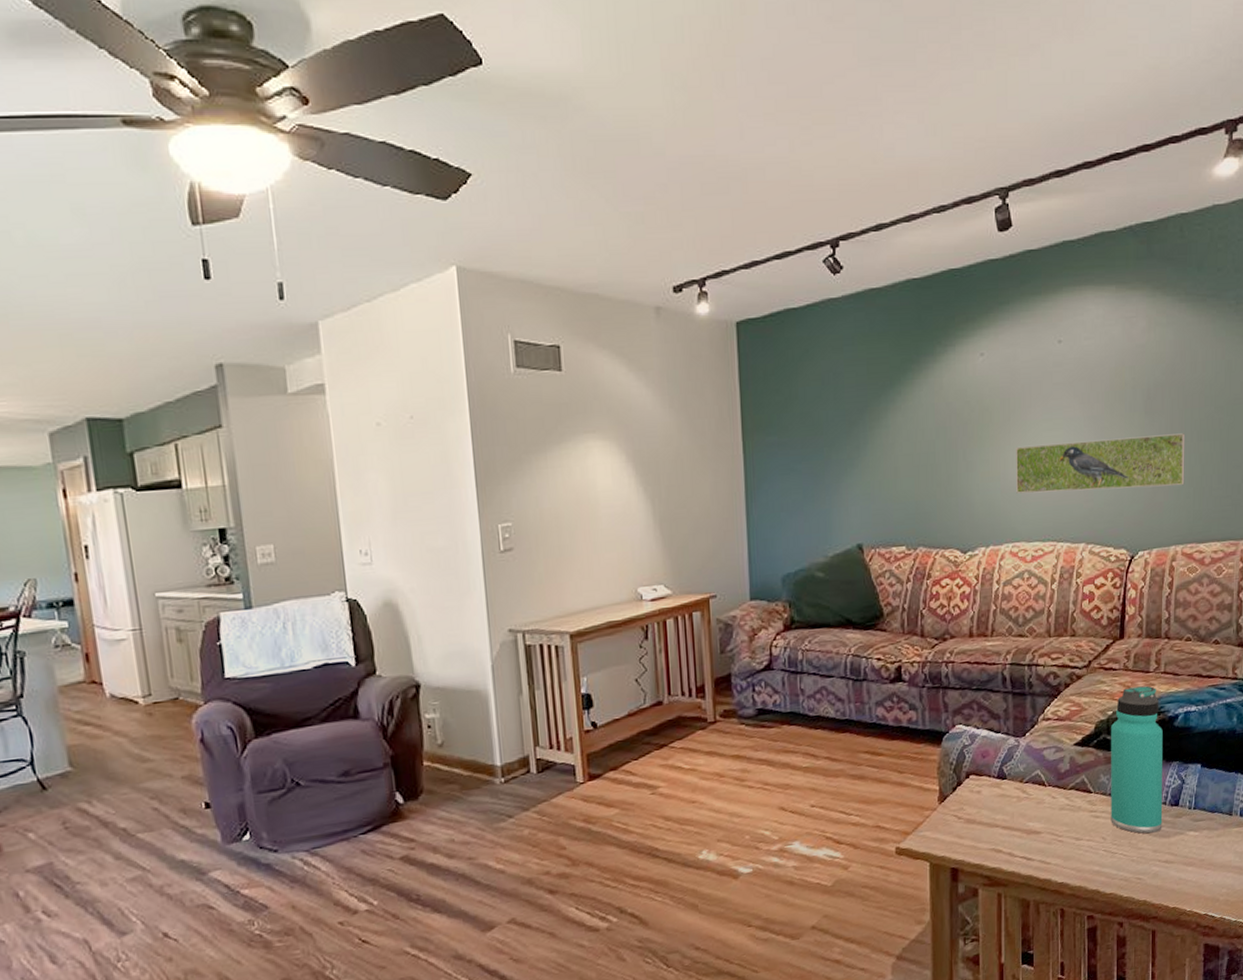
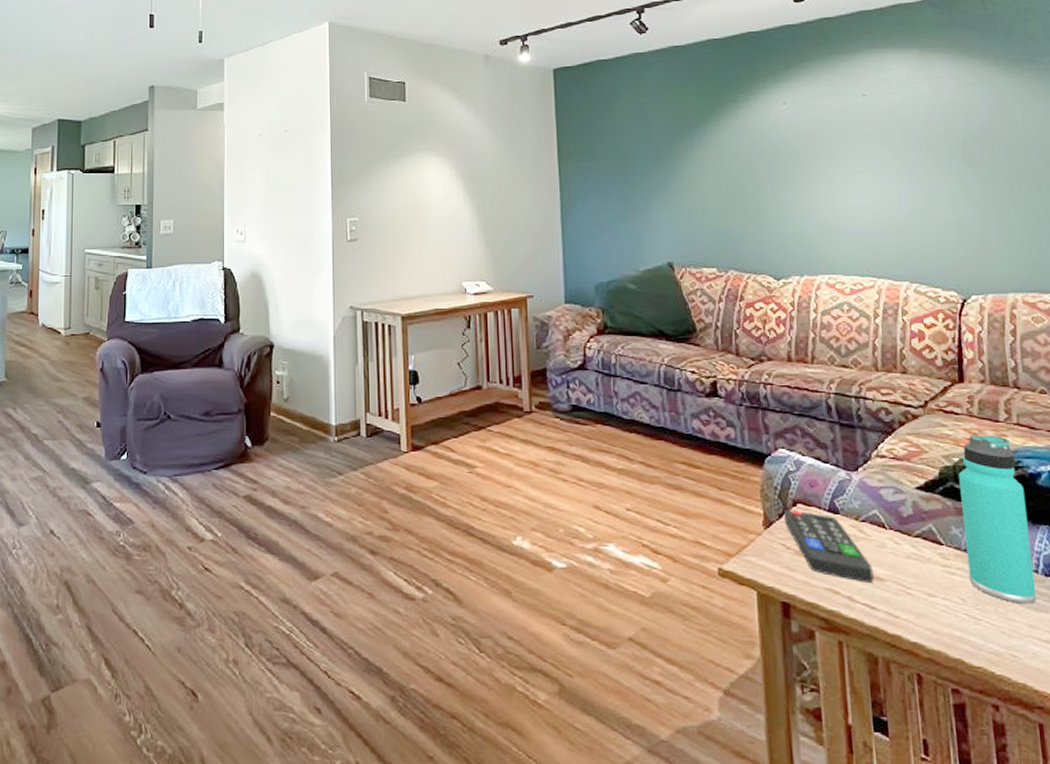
remote control: none [958,781,1032,838] -> present [784,509,874,583]
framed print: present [1016,433,1186,494] -> none [826,184,1017,235]

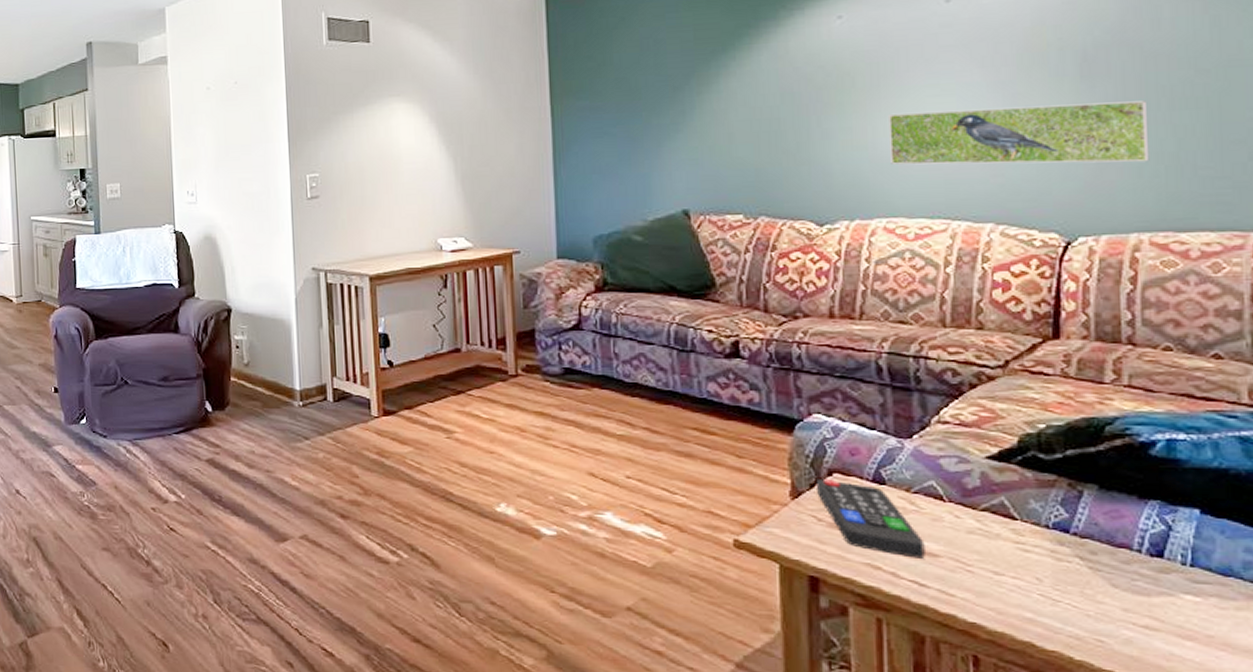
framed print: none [826,184,1017,235] -> present [889,101,1150,165]
thermos bottle: present [959,435,1037,604] -> none [1044,399,1137,586]

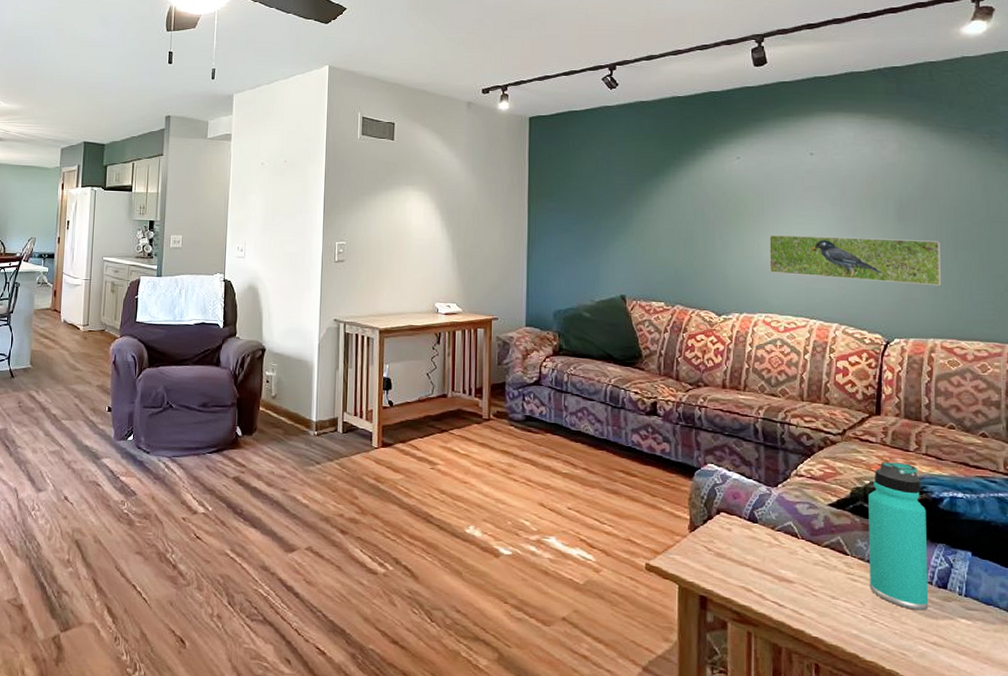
remote control: present [817,479,925,559] -> none [708,516,784,584]
thermos bottle: none [1044,399,1137,586] -> present [868,462,929,611]

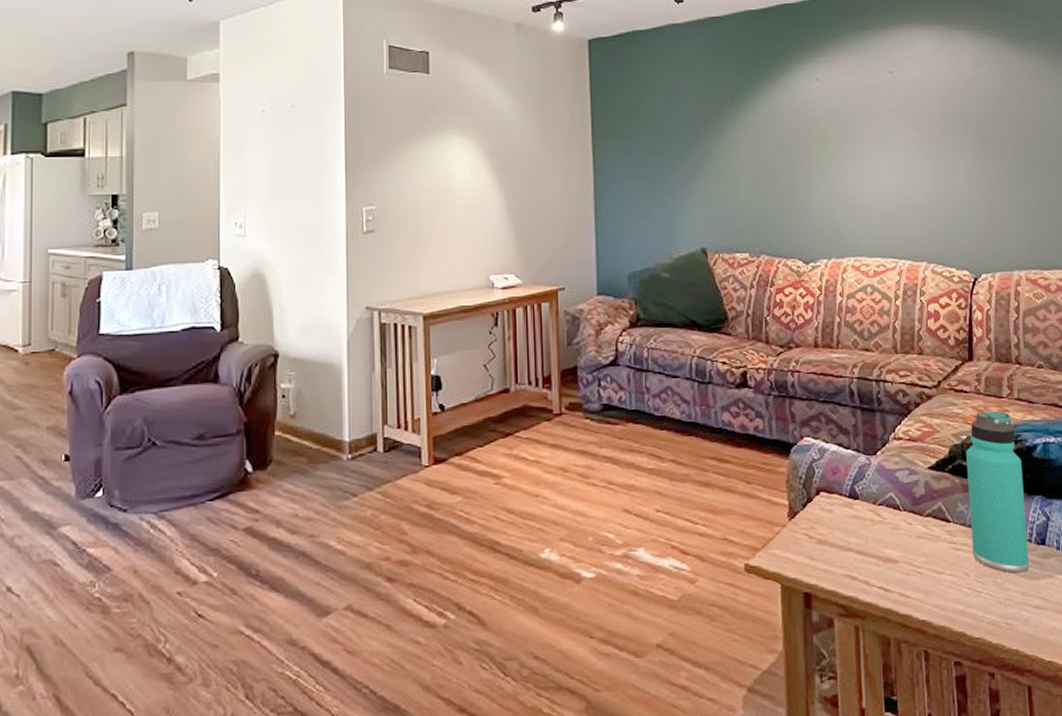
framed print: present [769,234,942,287] -> none [853,163,1023,213]

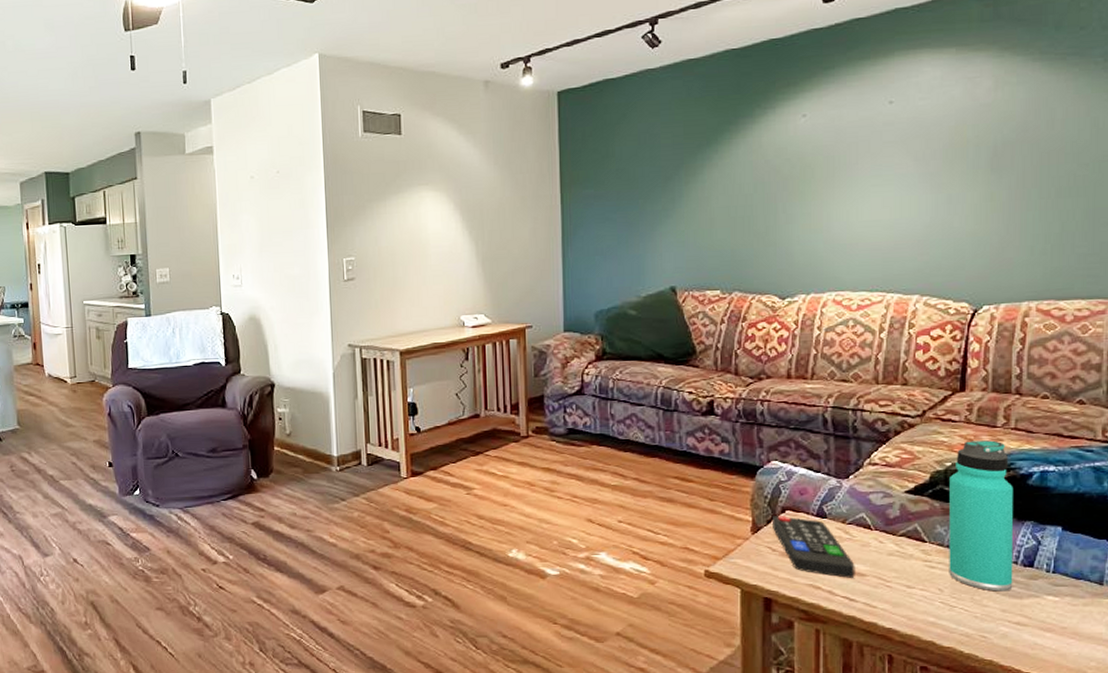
remote control: none [808,498,889,566] -> present [773,516,855,578]

